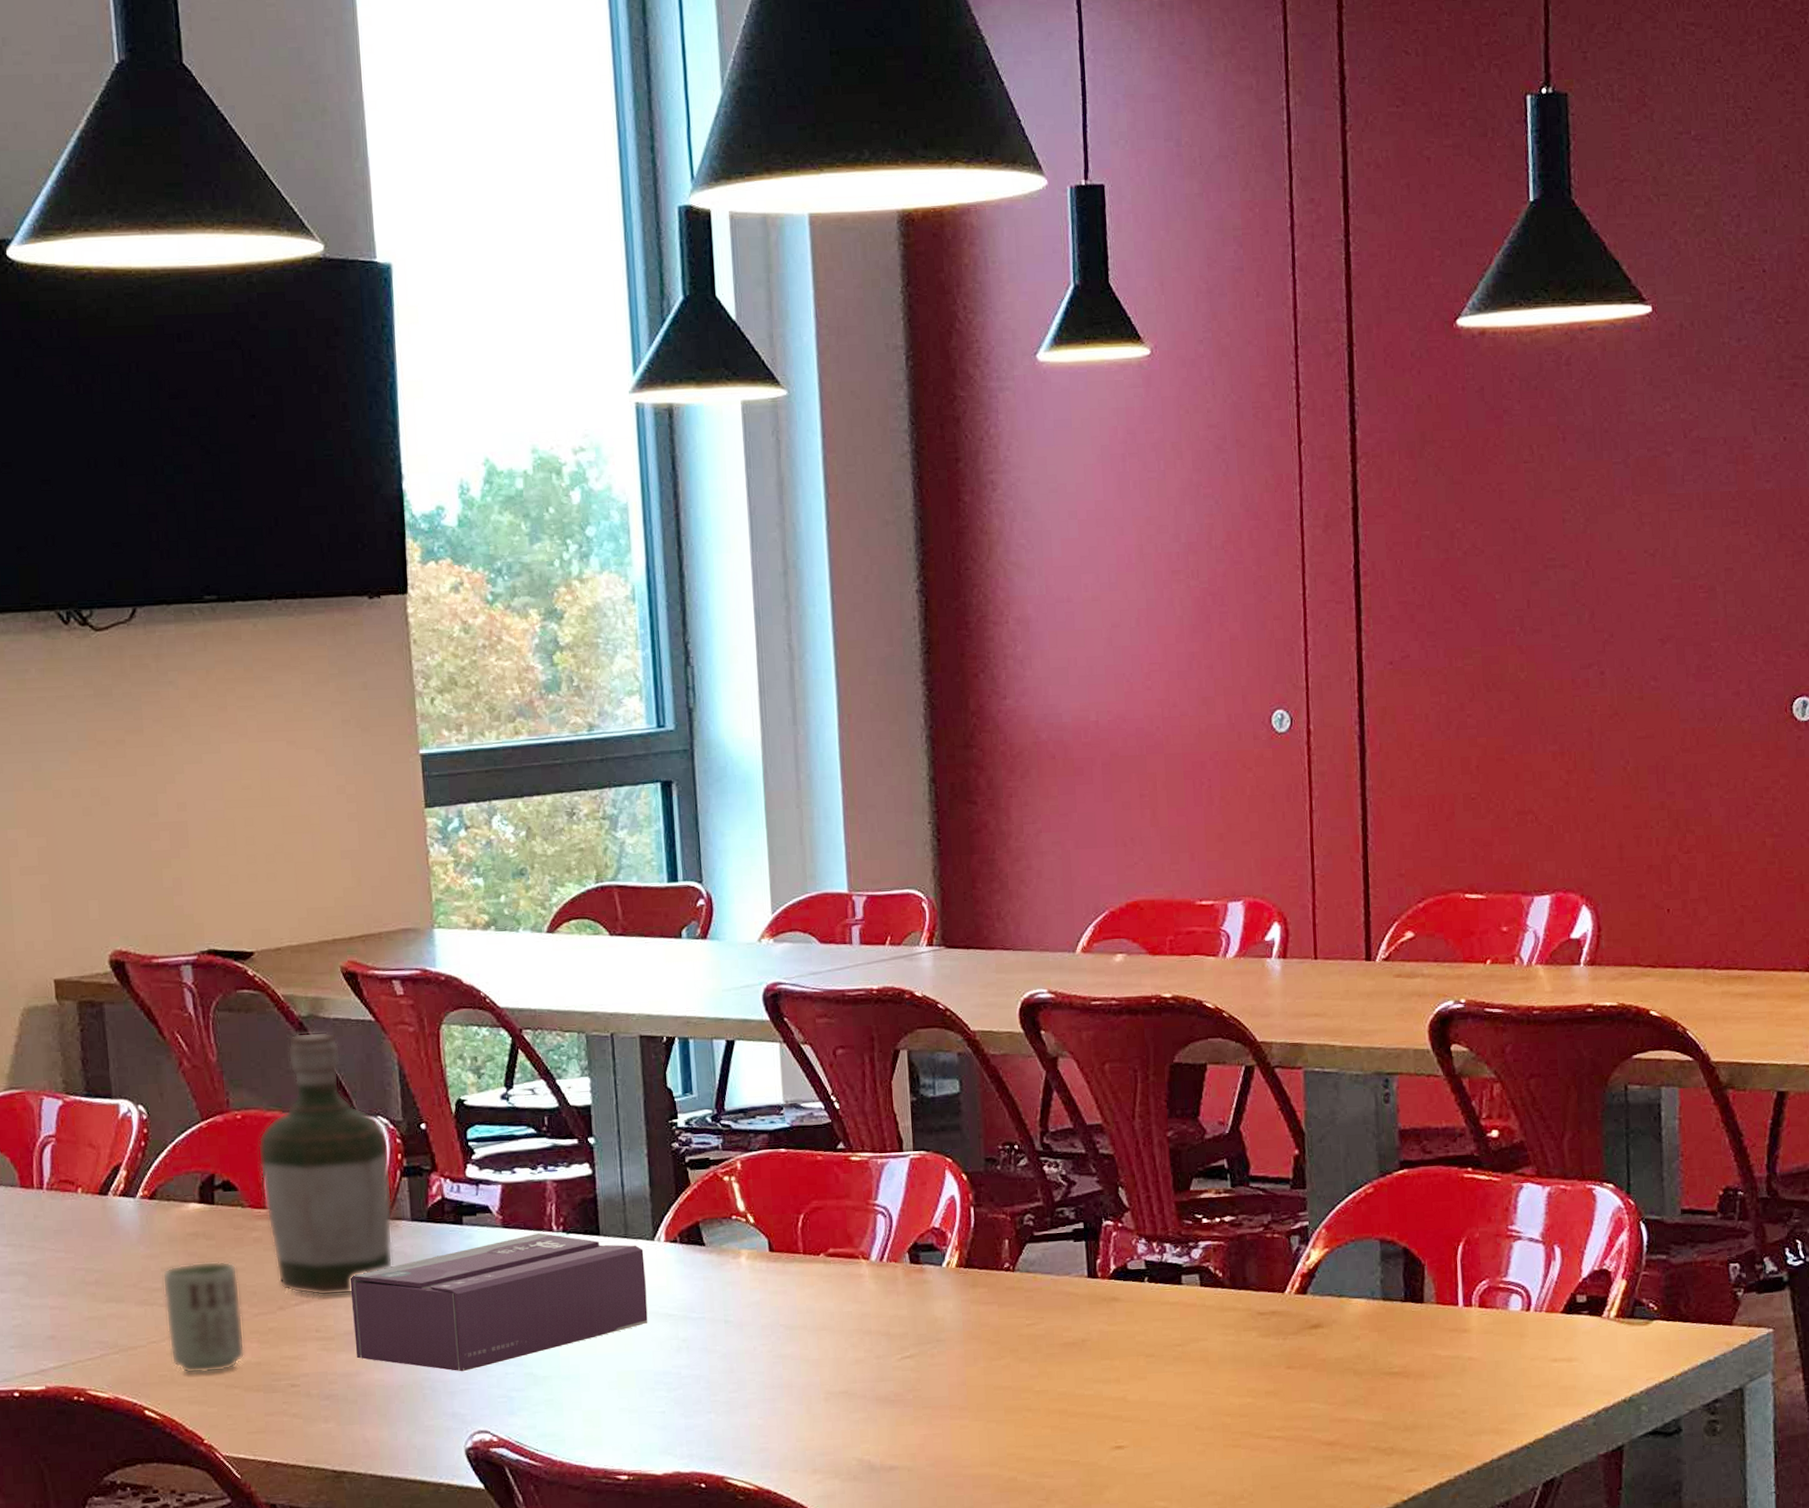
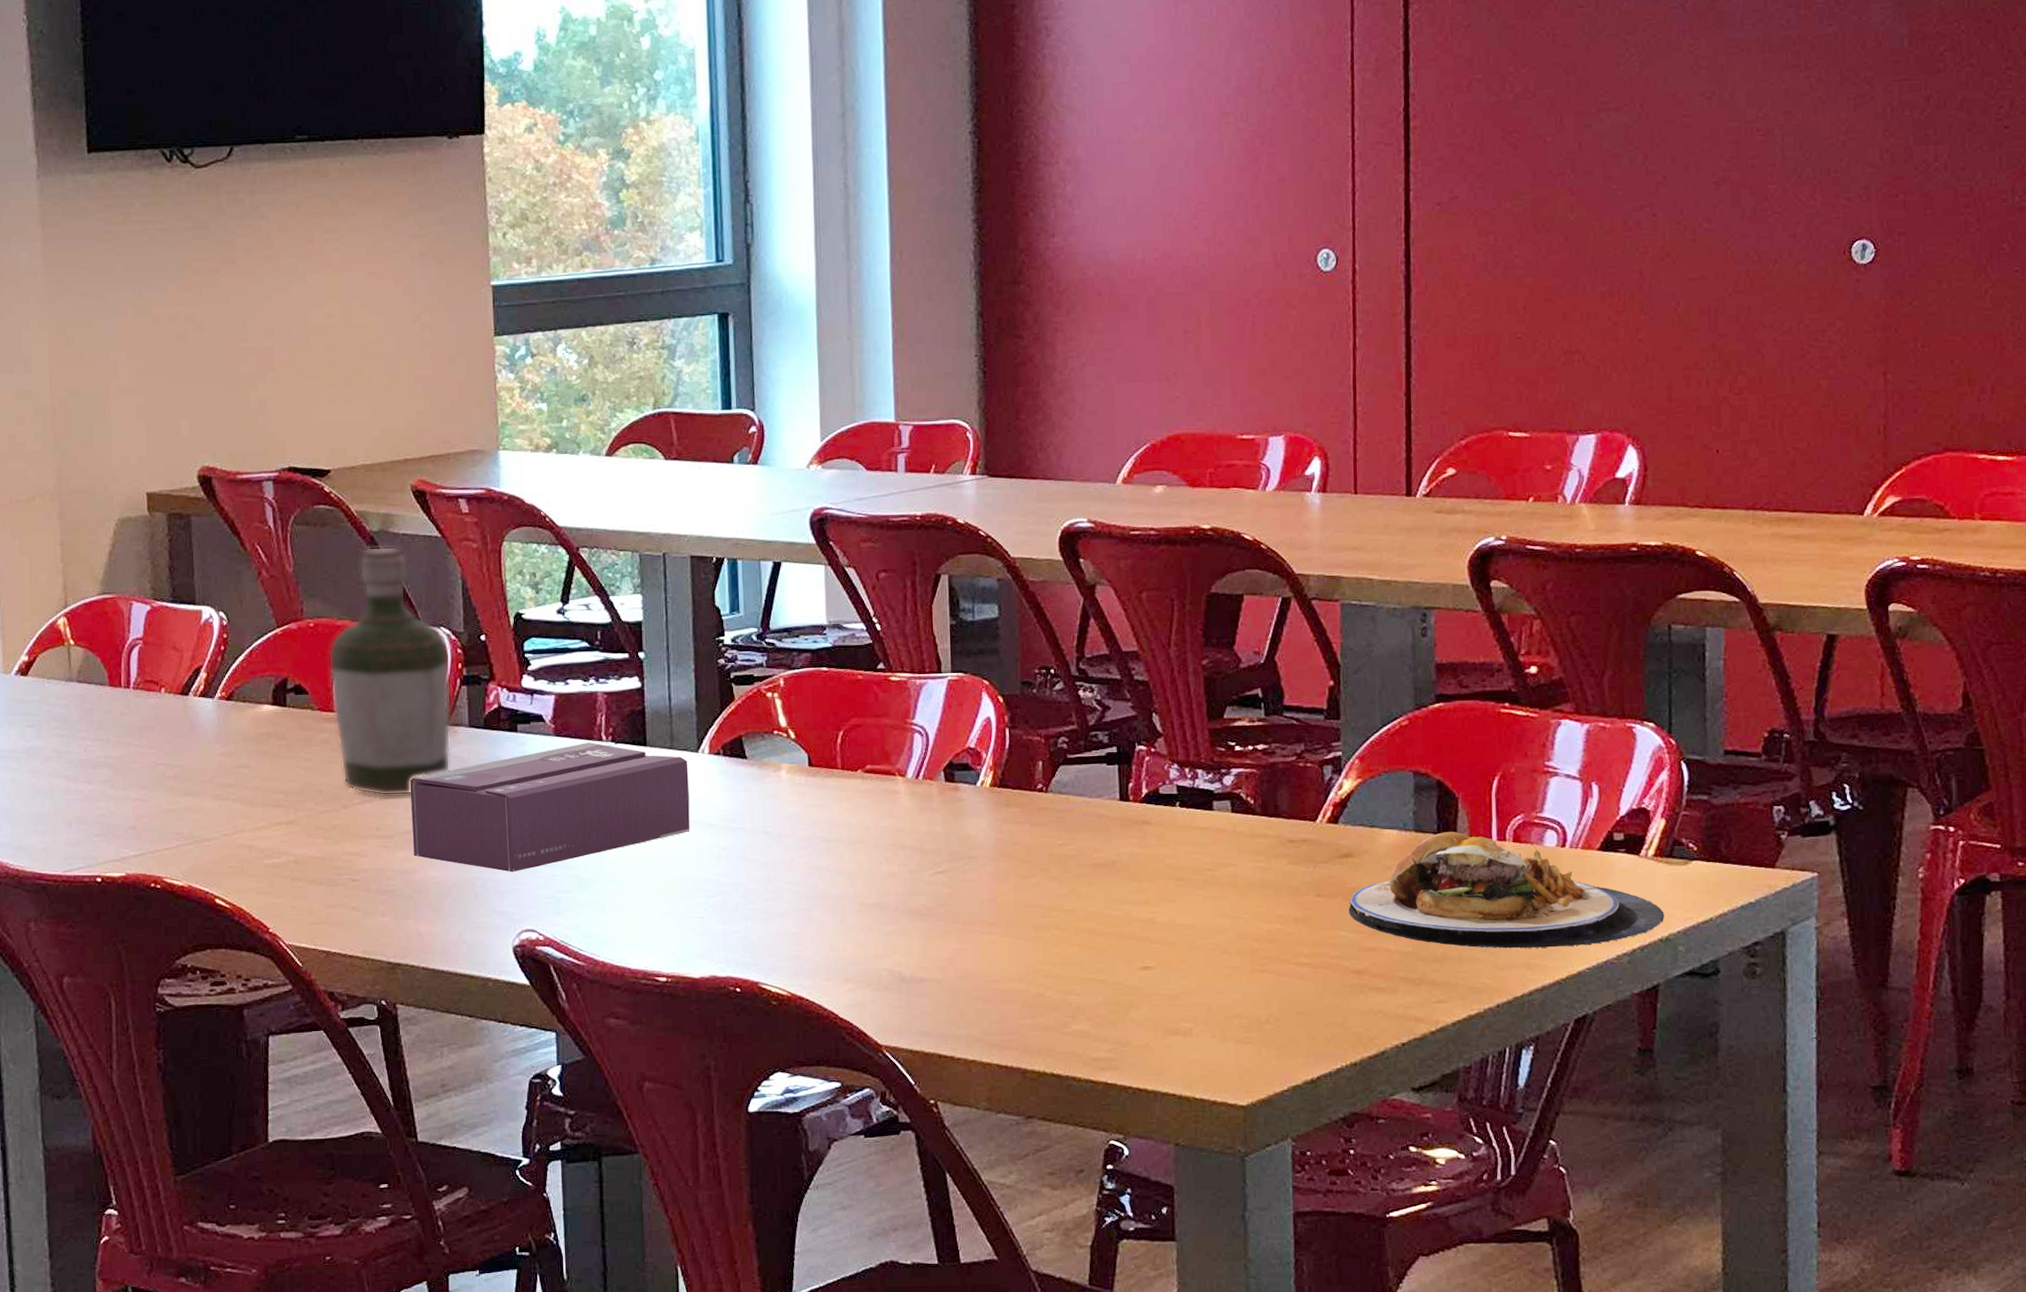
cup: present [162,1260,245,1374] -> none [236,760,310,866]
plate: none [1319,1299,1627,1415] -> present [1348,832,1664,949]

